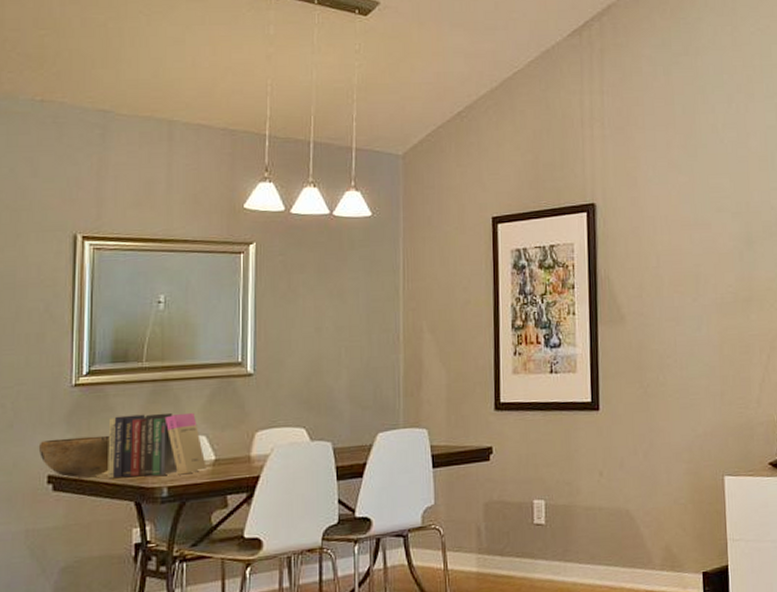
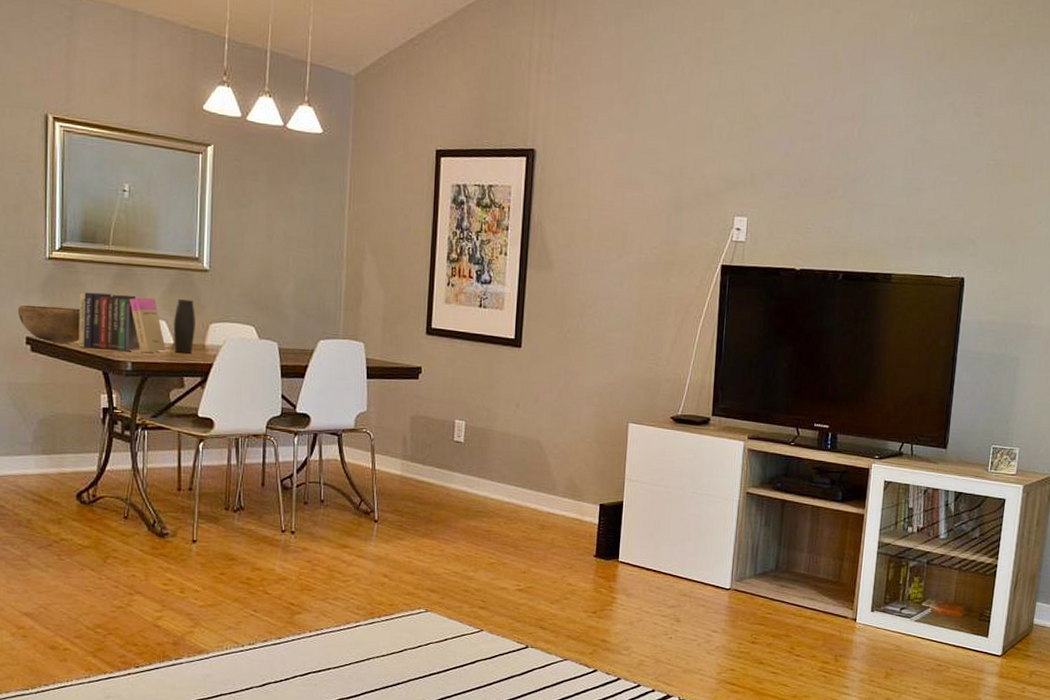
vase: none [214,409,239,471] -> present [173,299,195,355]

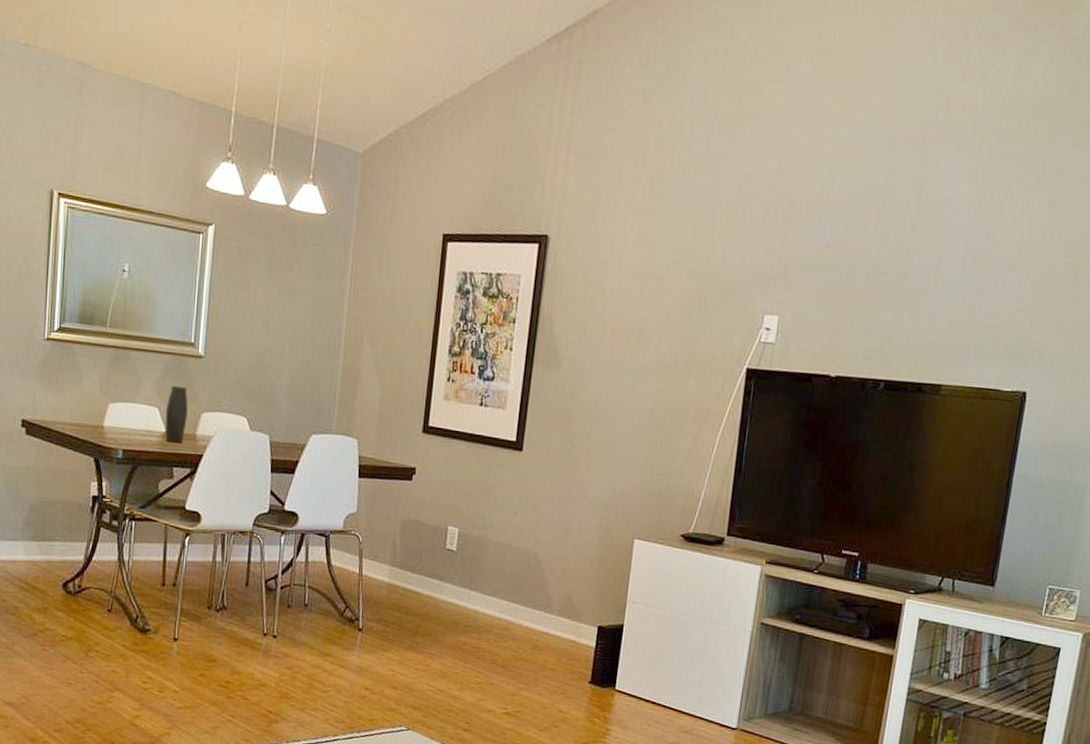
decorative bowl: present [17,305,80,343] -> none [14,386,75,428]
books: present [79,292,166,353] -> none [72,375,157,441]

